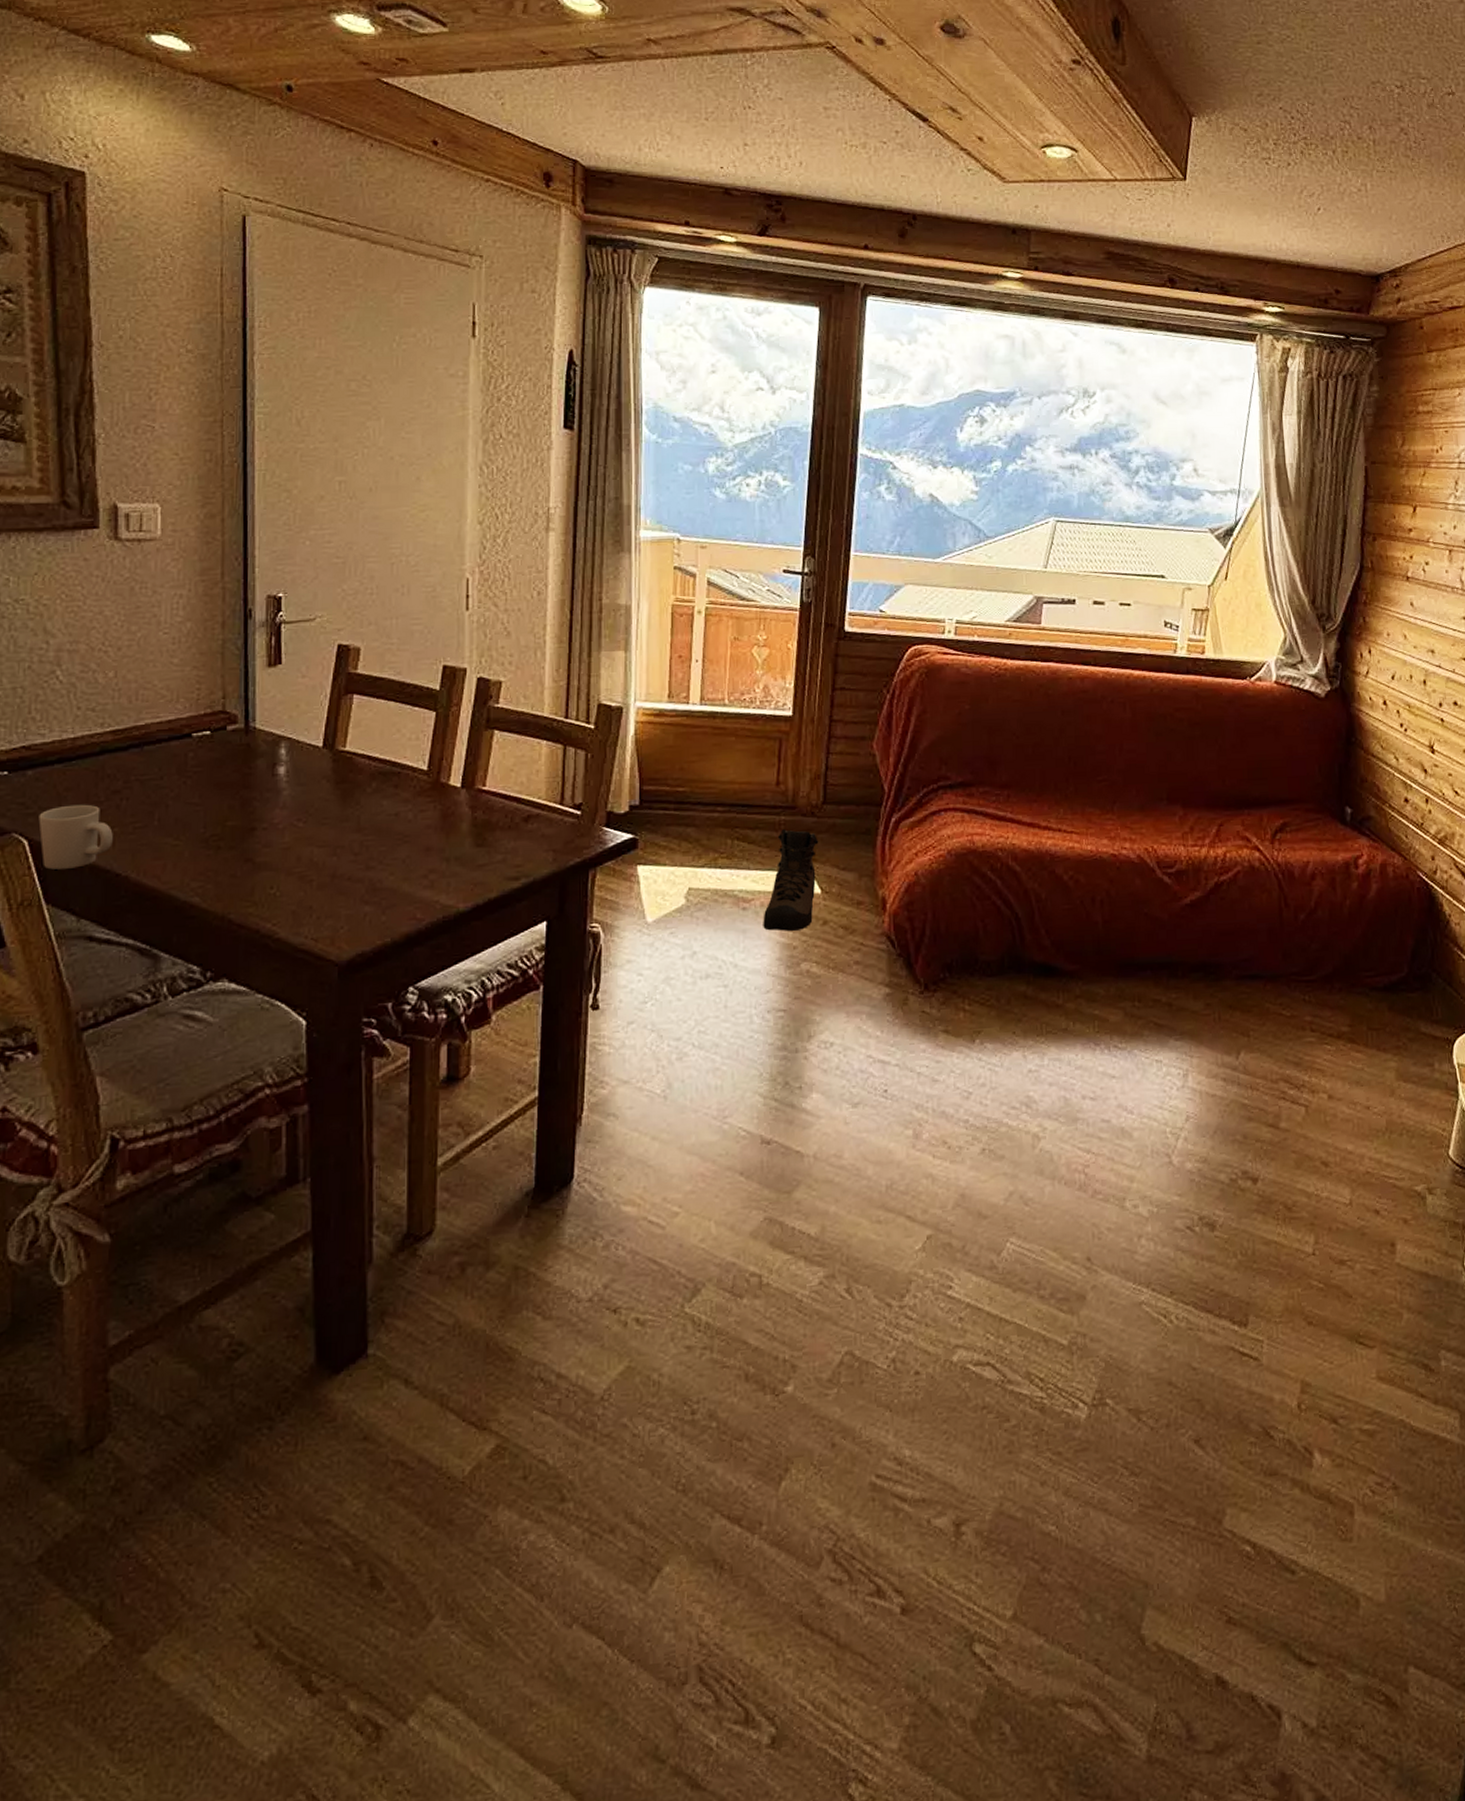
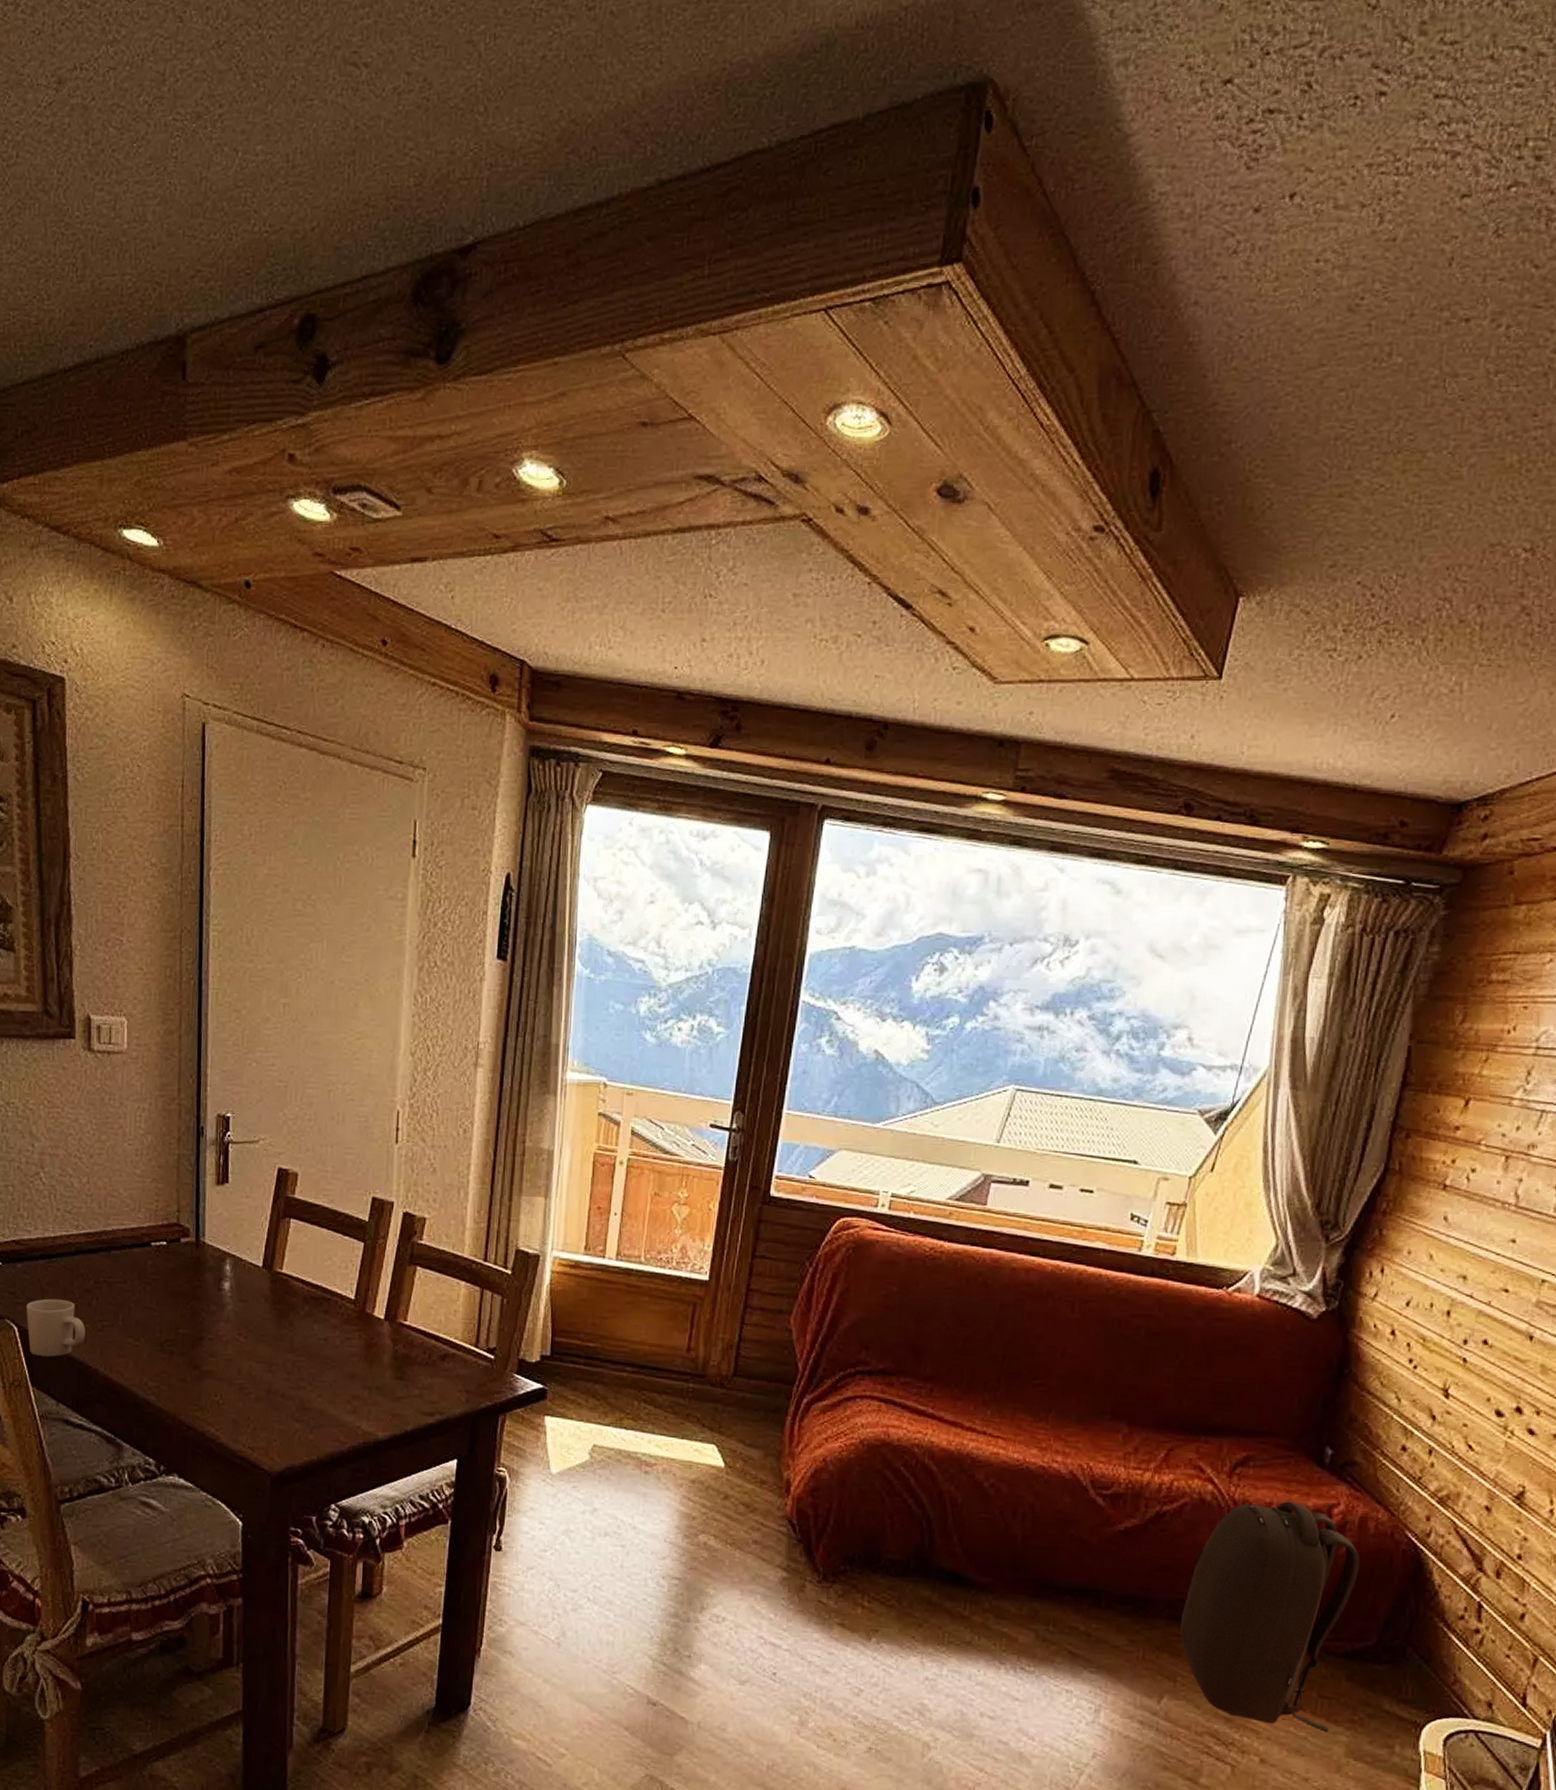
hiking boot: present [763,829,819,931] -> none [664,1397,726,1502]
backpack: none [1246,858,1386,1062] -> present [1179,1501,1360,1733]

